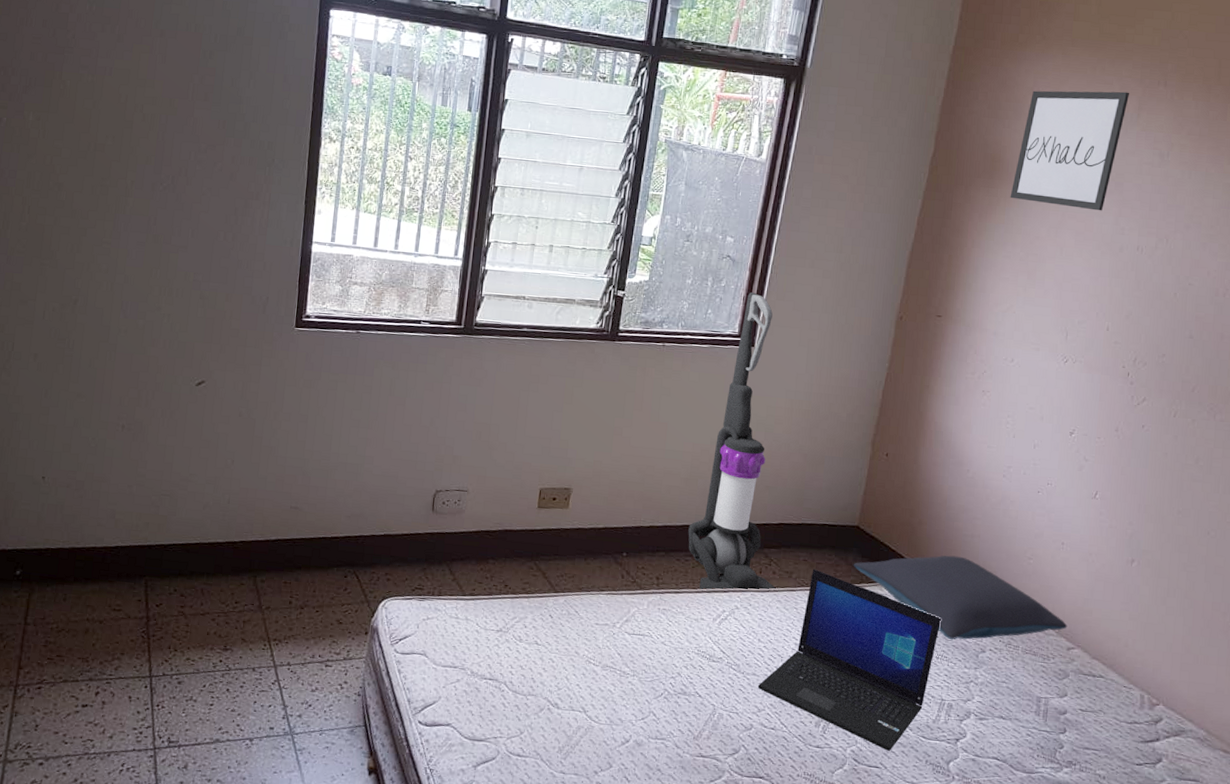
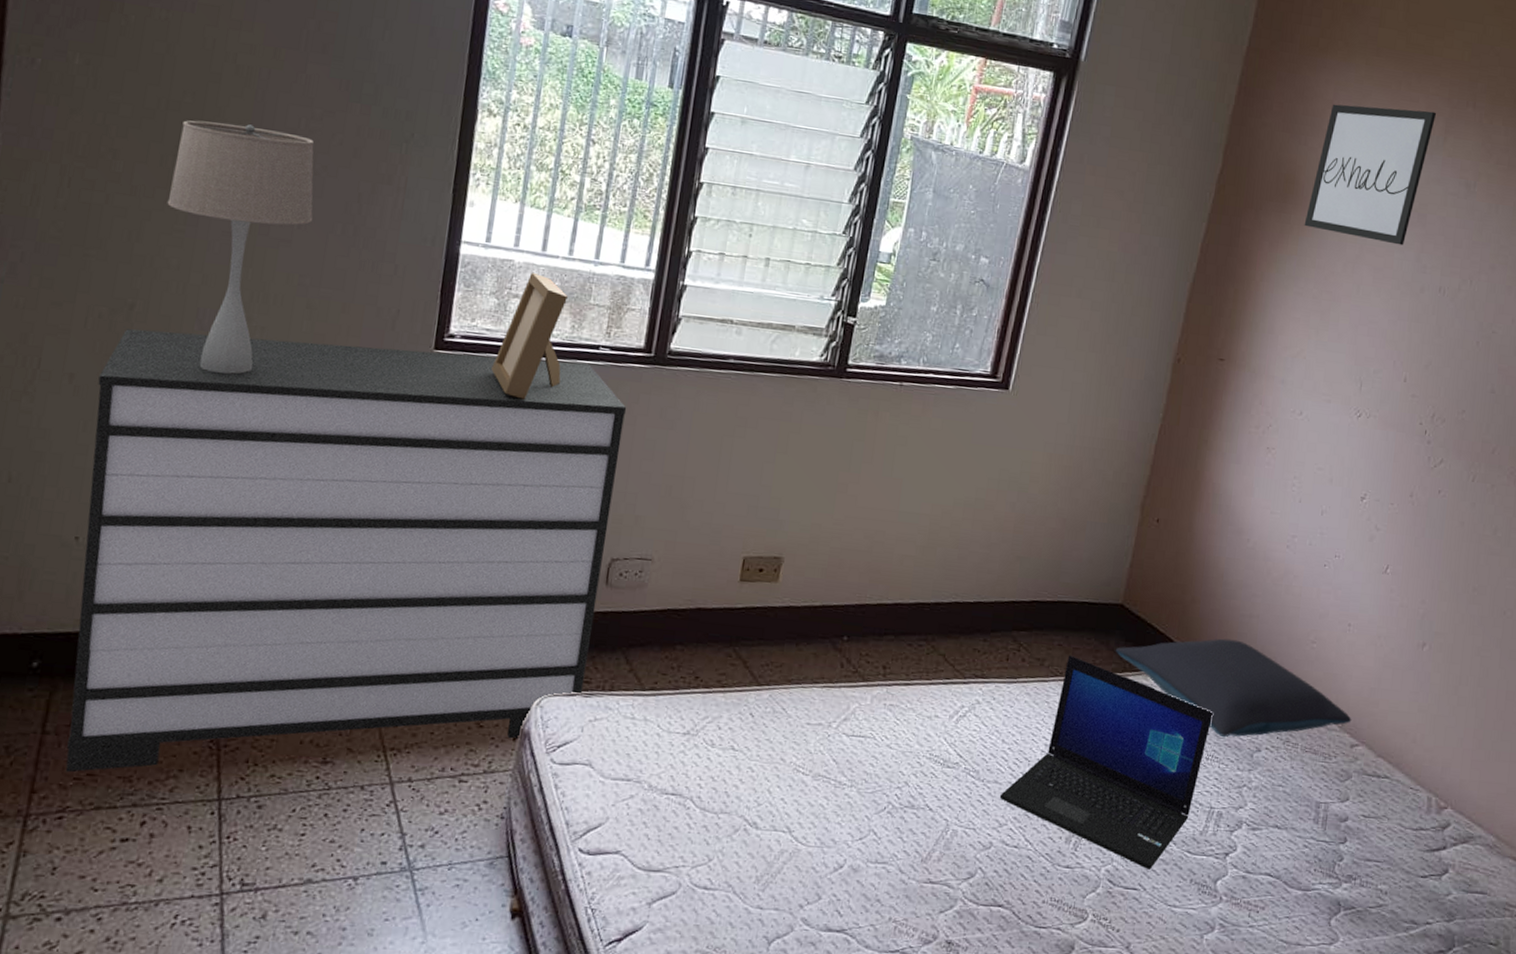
dresser: none [42,319,444,654] -> present [65,329,627,773]
table lamp: none [97,158,203,351] -> present [167,120,315,374]
photo frame: none [339,264,395,365] -> present [491,272,568,400]
vacuum cleaner: present [688,292,776,591] -> none [922,325,1032,683]

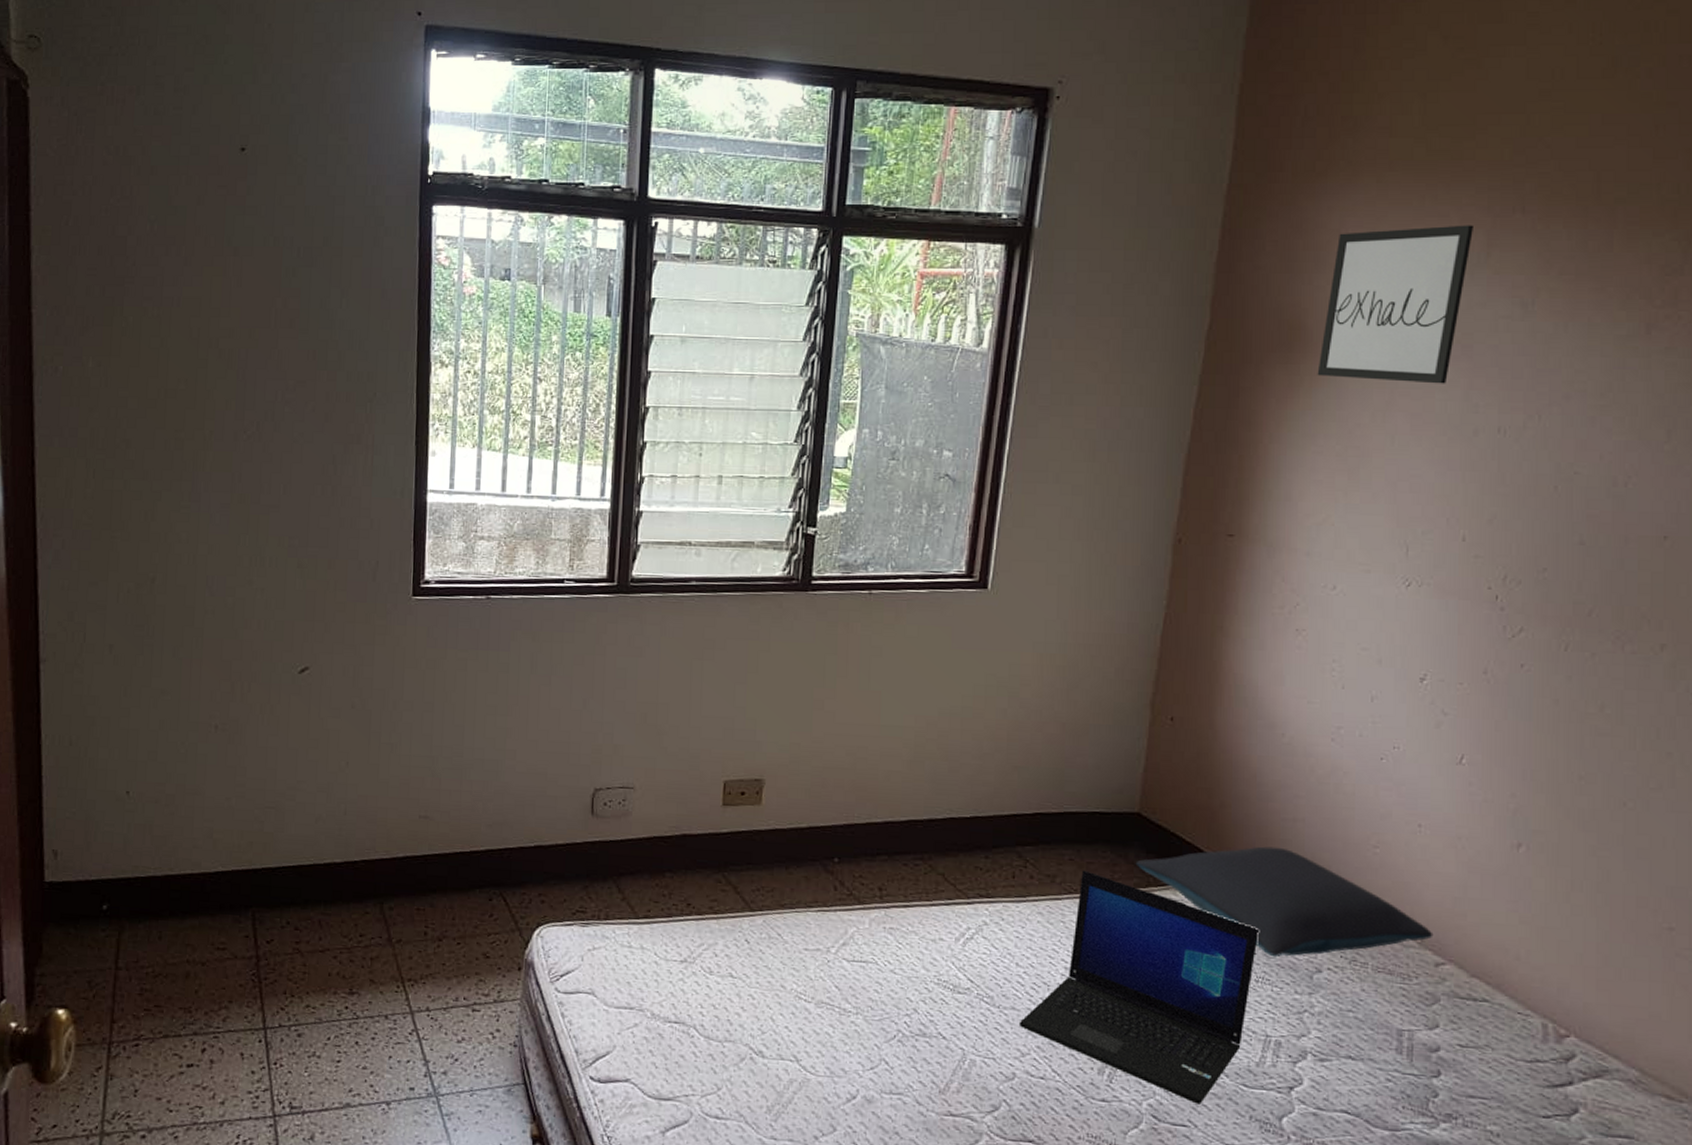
dresser: present [65,329,627,773] -> none [132,597,596,1004]
table lamp: present [167,120,315,374] -> none [173,403,296,634]
photo frame: present [491,272,568,400] -> none [466,513,530,638]

